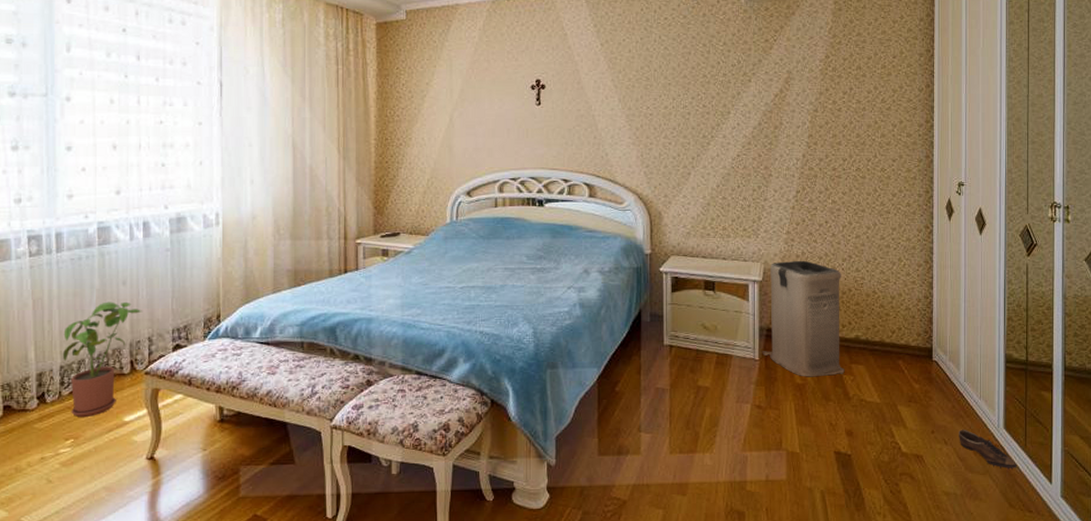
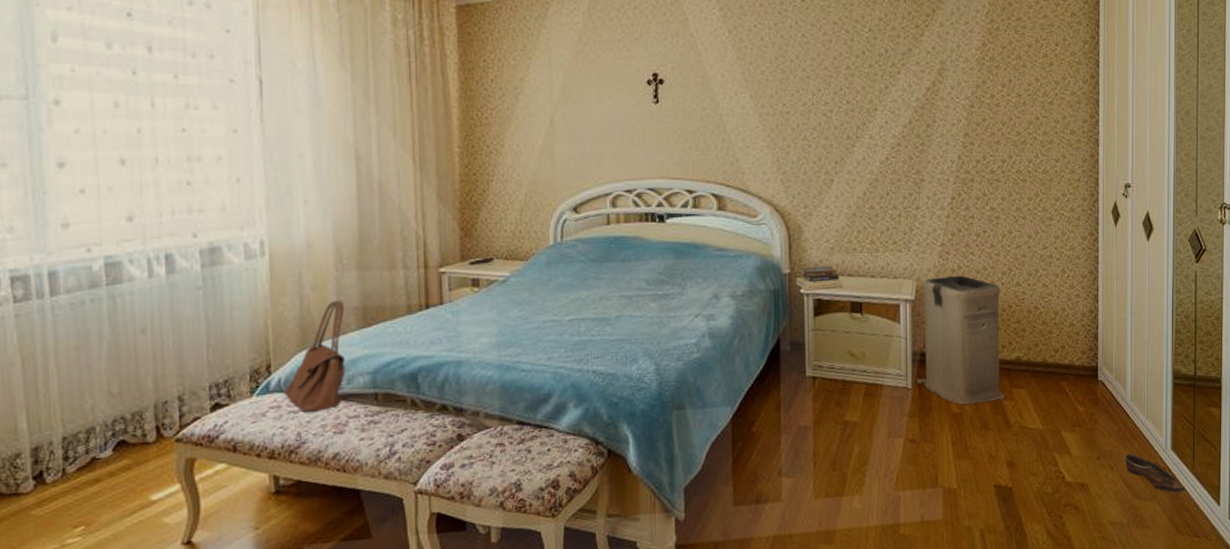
house plant: present [62,301,142,417] -> none [64,353,168,499]
handbag: none [231,263,279,356] -> present [285,300,345,413]
books: none [655,248,698,270] -> present [795,265,843,291]

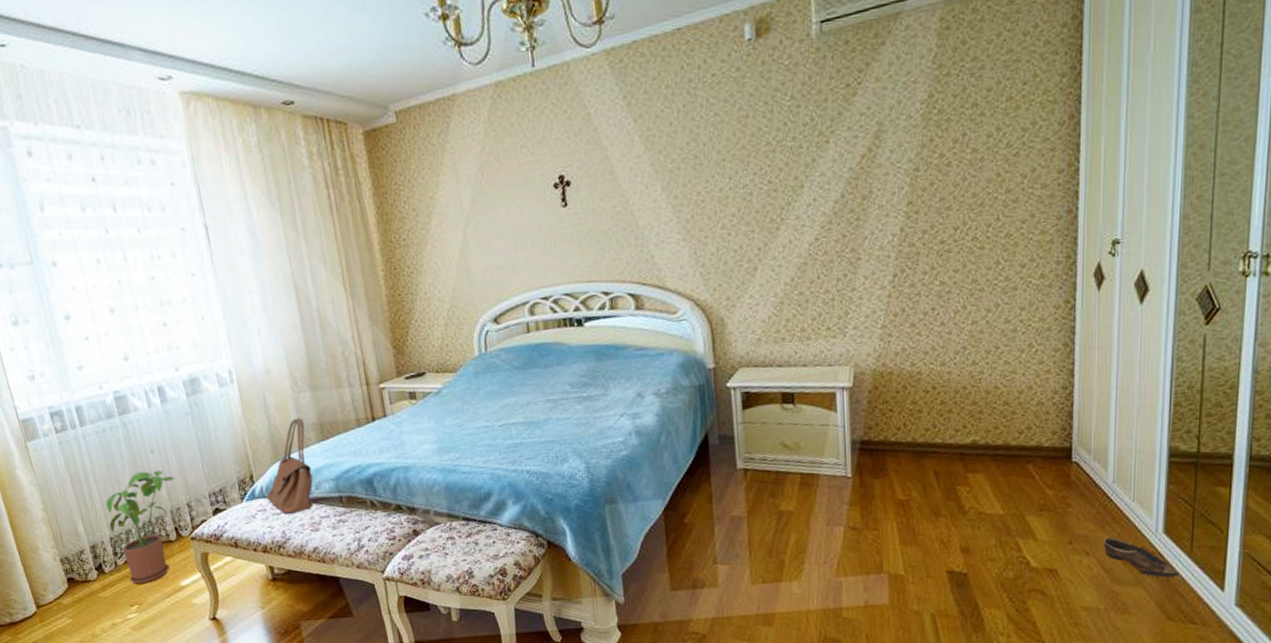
house plant: none [64,353,168,499] -> present [105,470,176,584]
books: present [795,265,843,291] -> none [720,357,772,385]
laundry basket: present [915,275,1005,405] -> none [855,358,959,492]

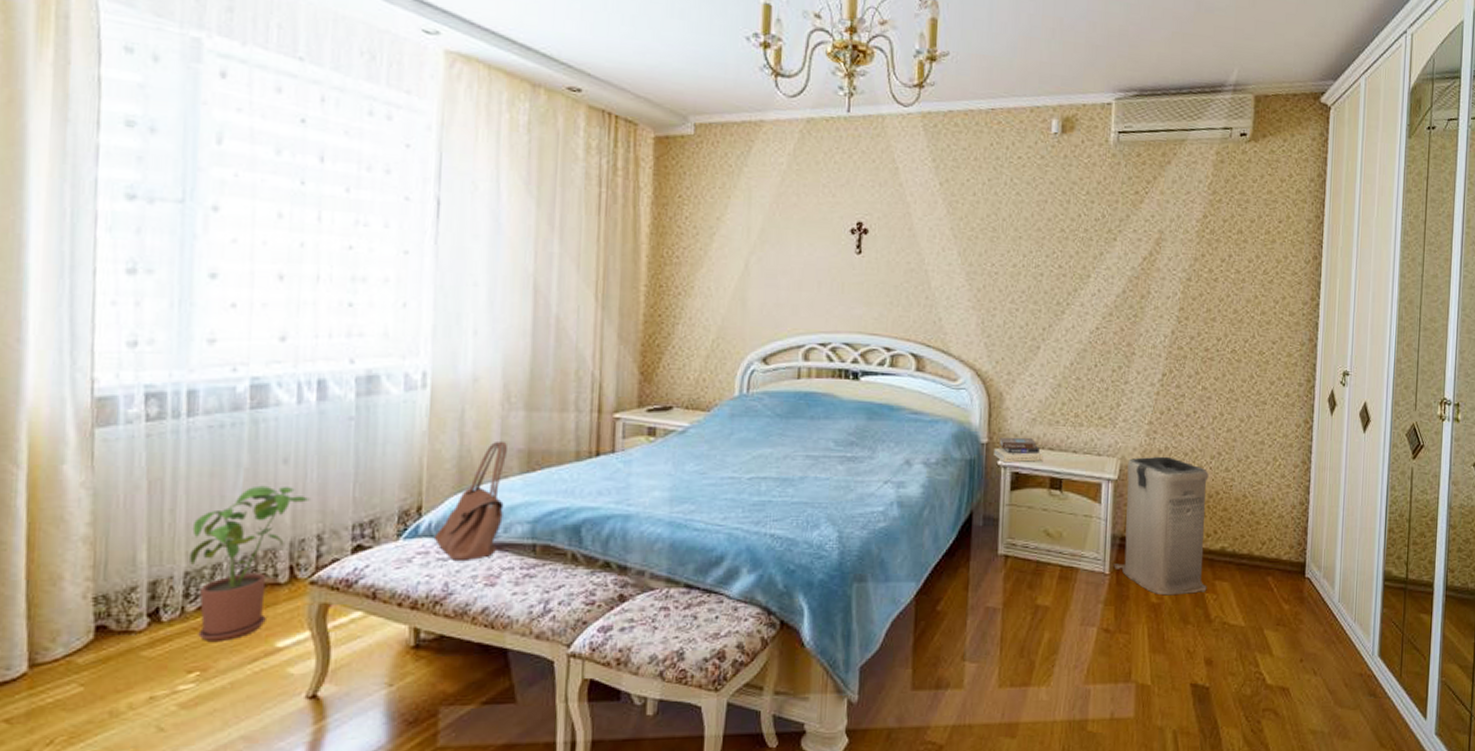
books: none [720,357,772,385] -> present [992,436,1043,463]
laundry basket: none [855,358,959,492] -> present [1113,456,1209,596]
shoe: present [1104,537,1180,580] -> none [1329,657,1391,705]

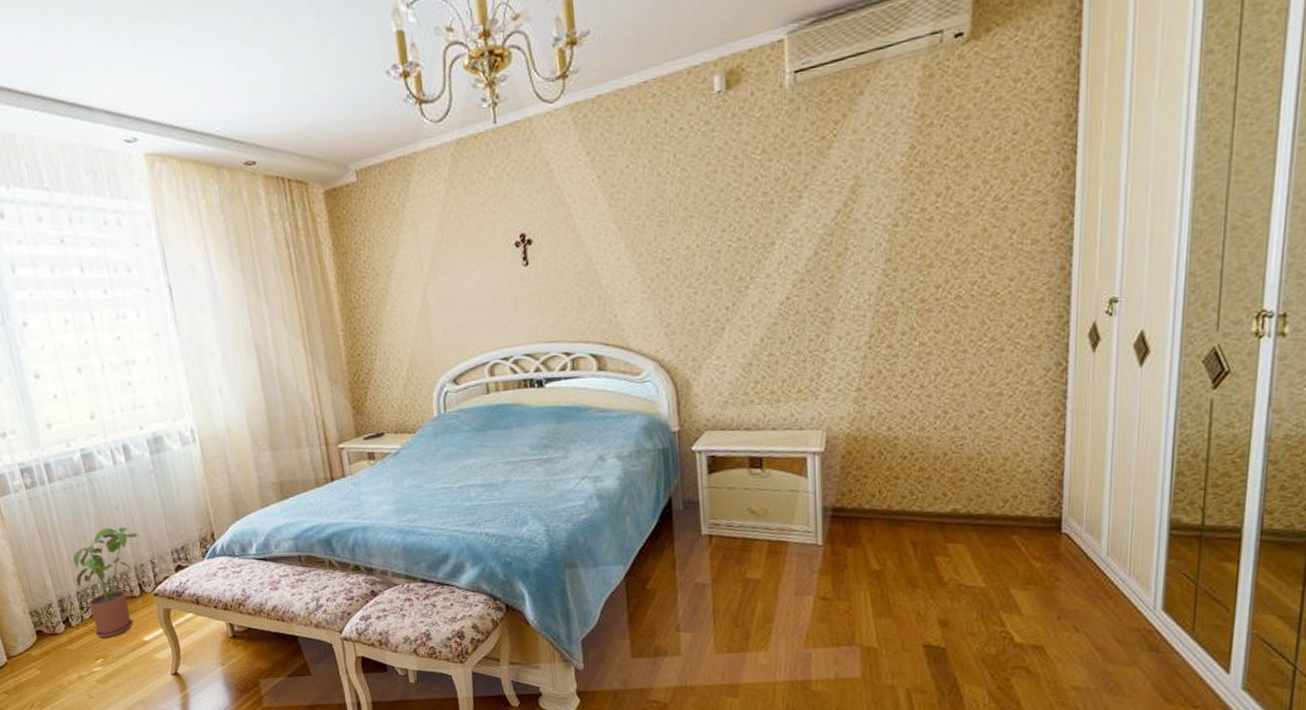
handbag: present [435,440,507,562] -> none [228,477,273,573]
books: present [992,436,1043,463] -> none [685,420,740,448]
laundry basket: present [1113,456,1209,596] -> none [827,422,938,562]

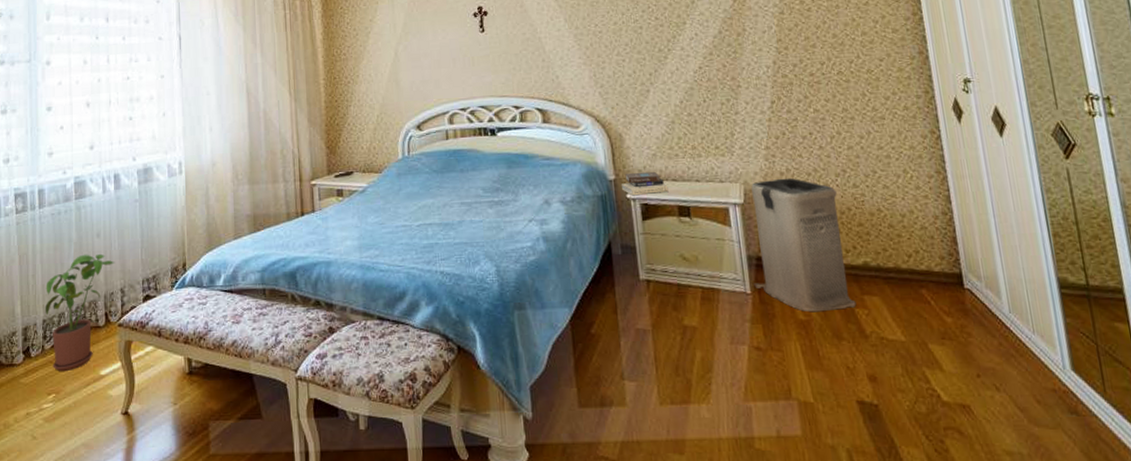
books: none [685,420,740,448] -> present [620,171,669,196]
laundry basket: none [827,422,938,562] -> present [751,178,856,313]

